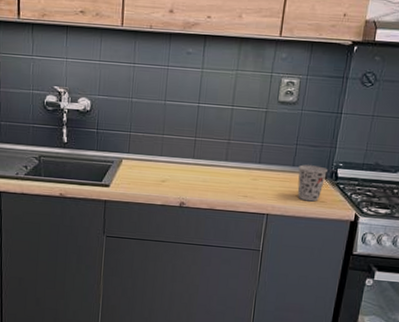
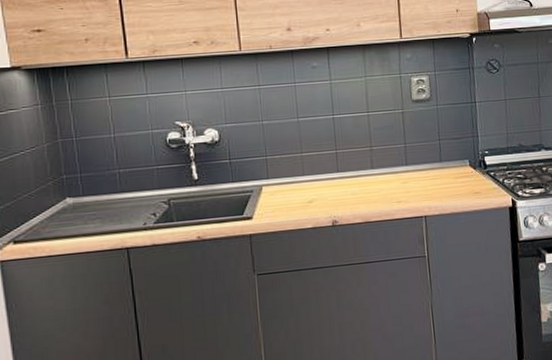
cup: present [297,164,328,202] -> none [446,157,475,195]

